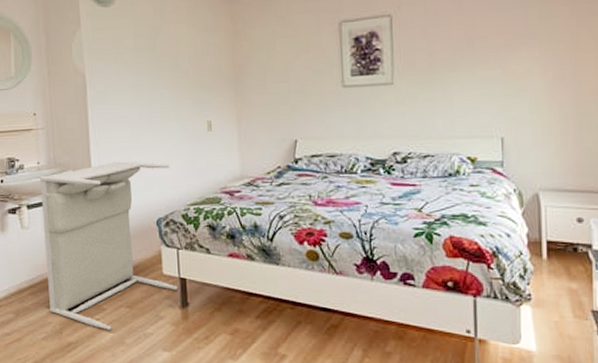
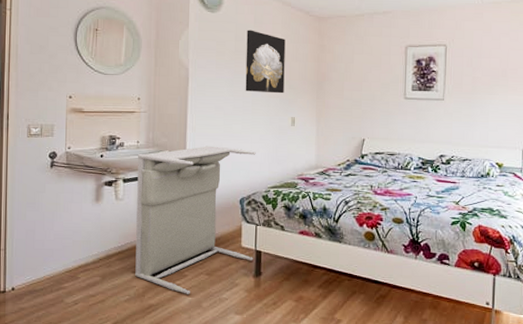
wall art: none [146,22,196,96] -> present [245,29,286,94]

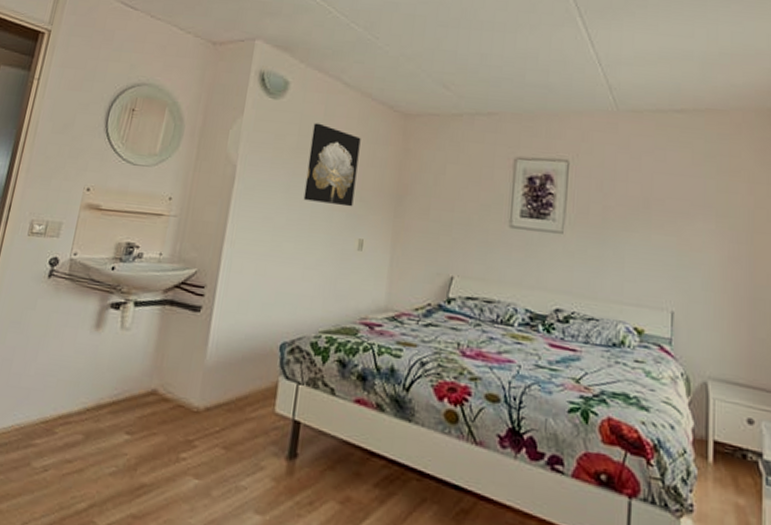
laundry hamper: present [135,146,256,294] -> none [129,267,309,475]

